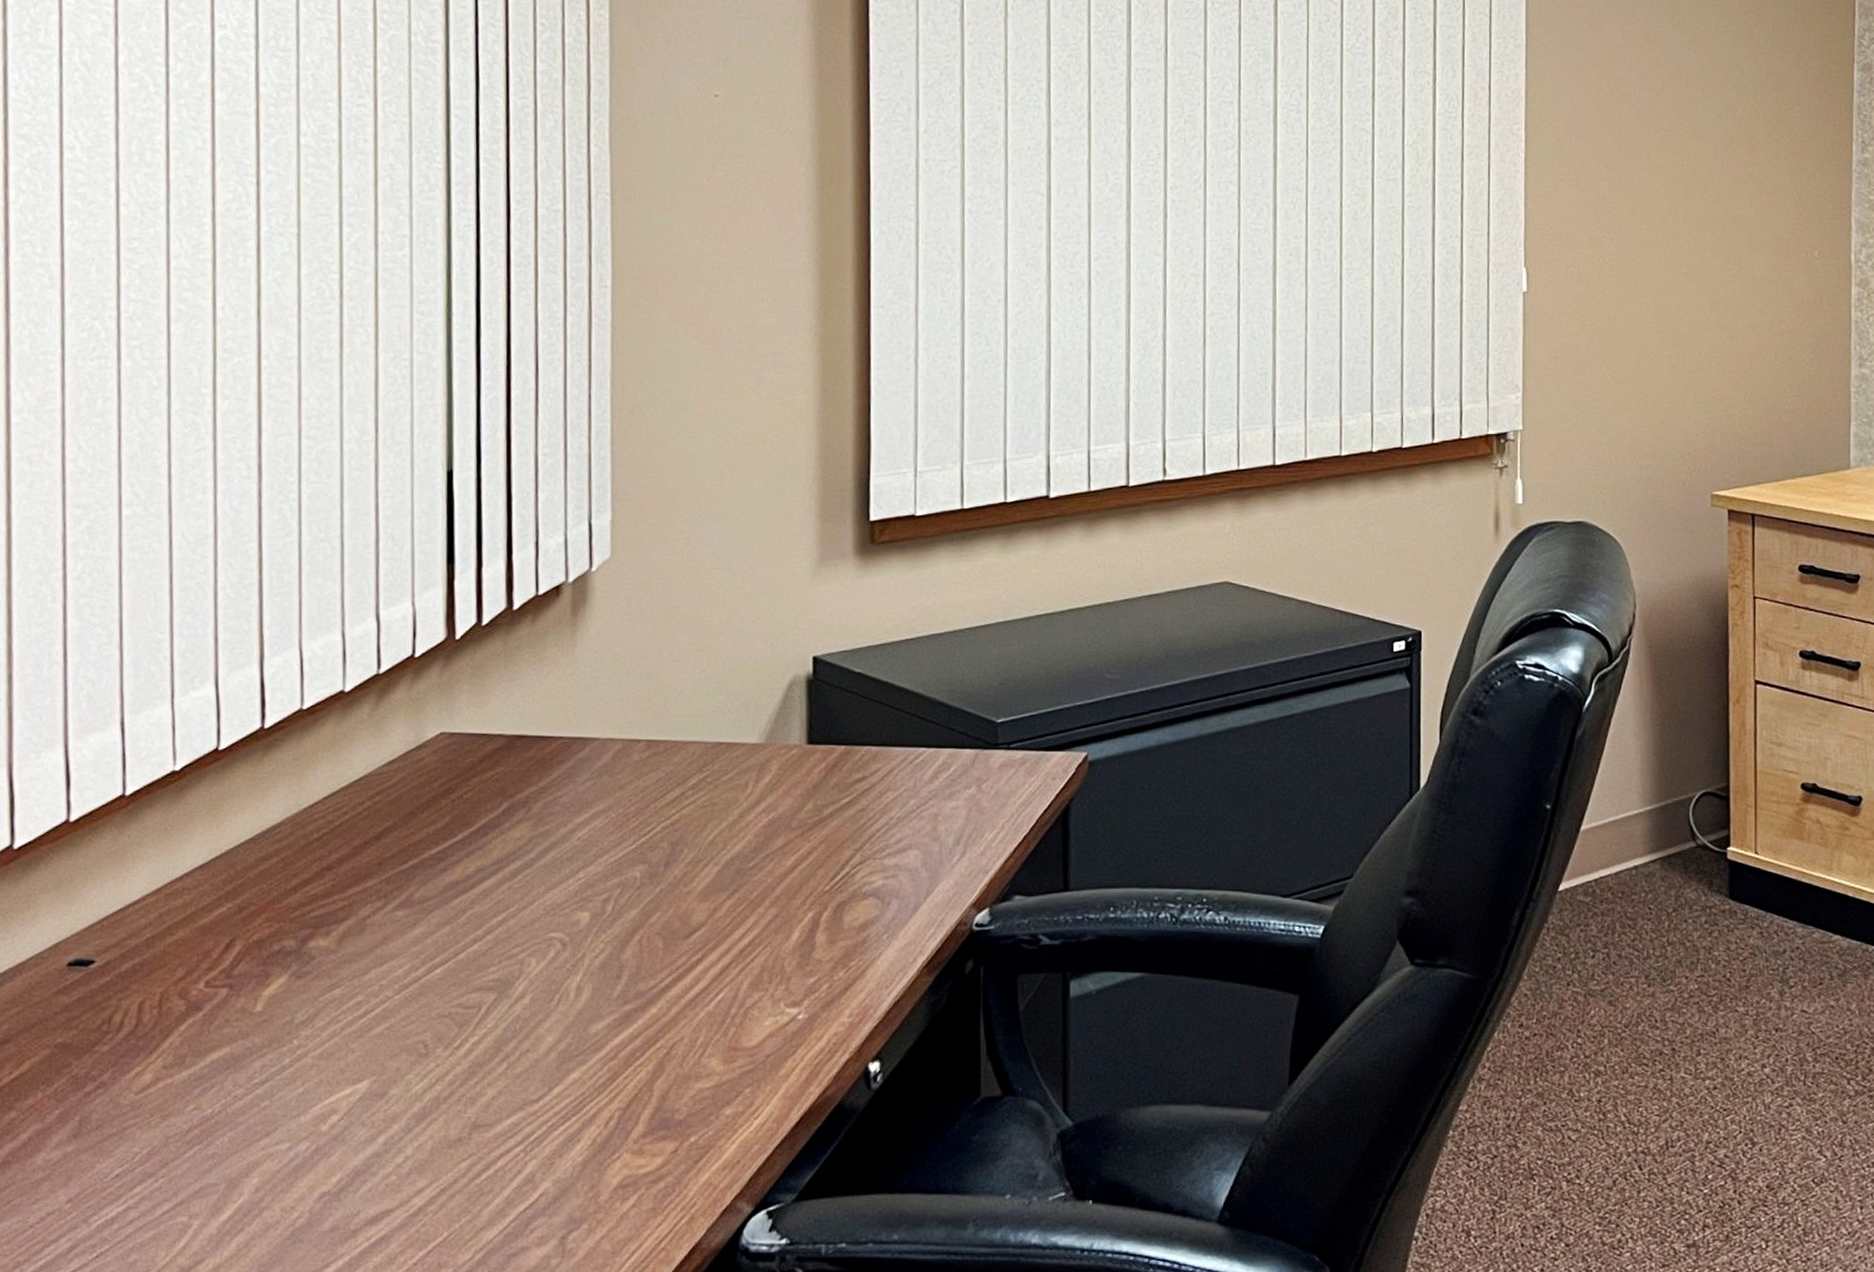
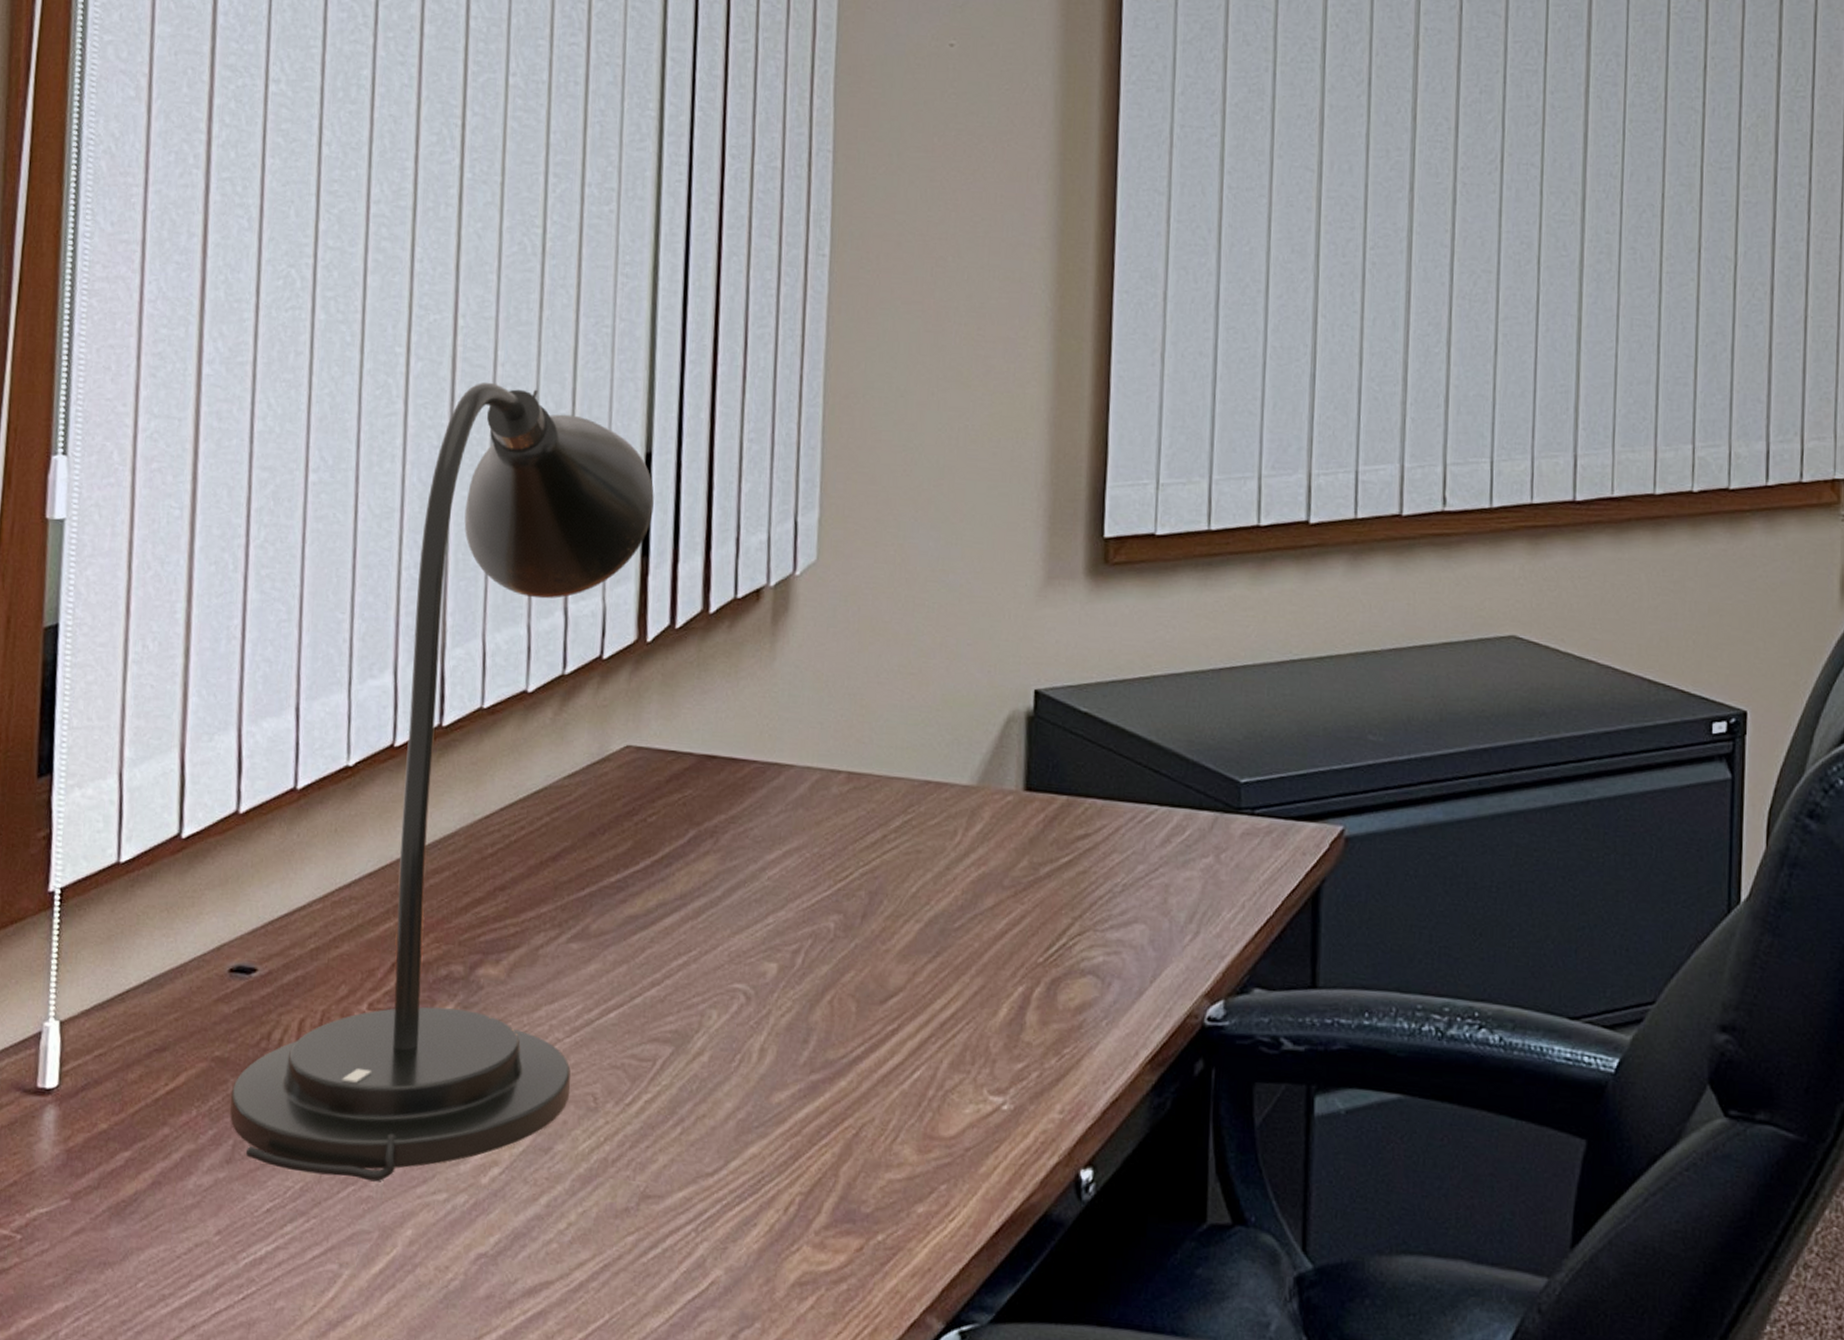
desk lamp: none [75,415,457,1140] -> present [230,382,654,1182]

